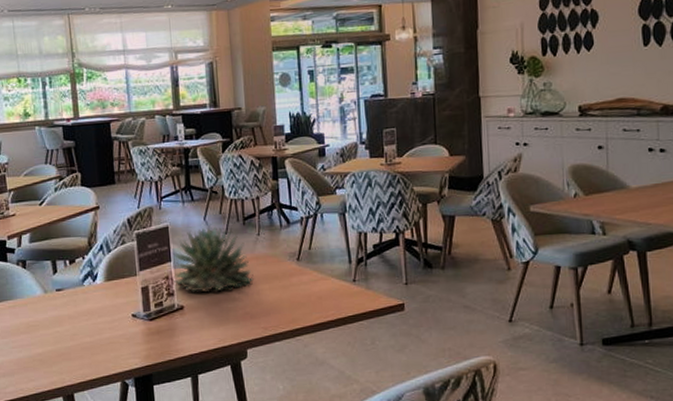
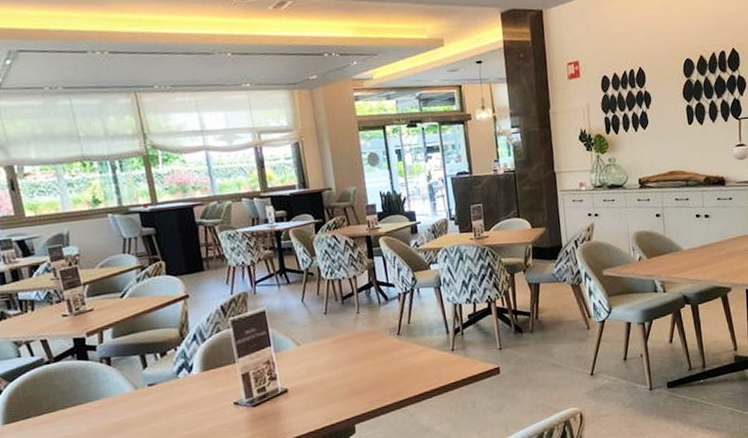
succulent plant: present [173,226,254,292] -> none [272,307,357,375]

